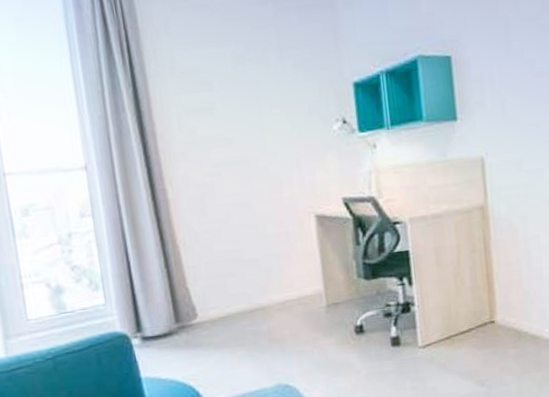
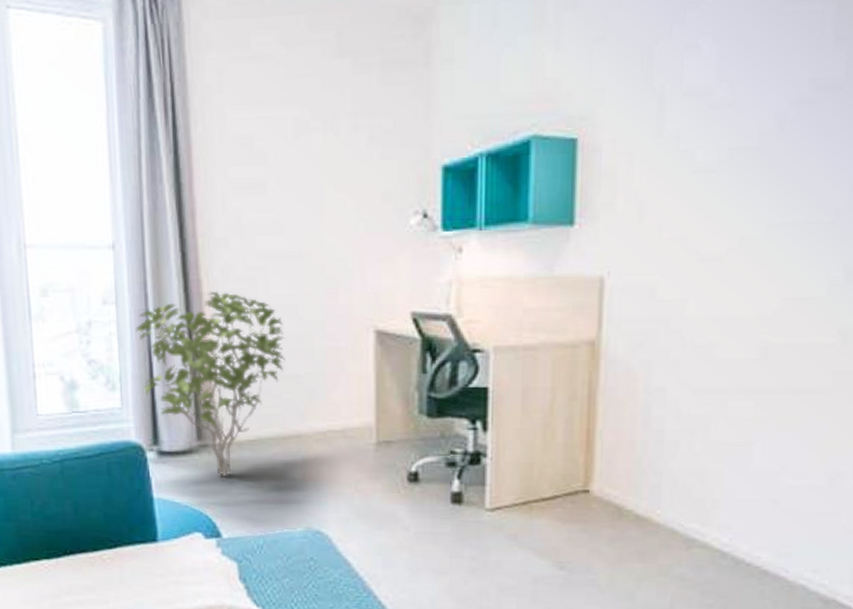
shrub: none [112,196,245,352] -> present [136,290,285,477]

